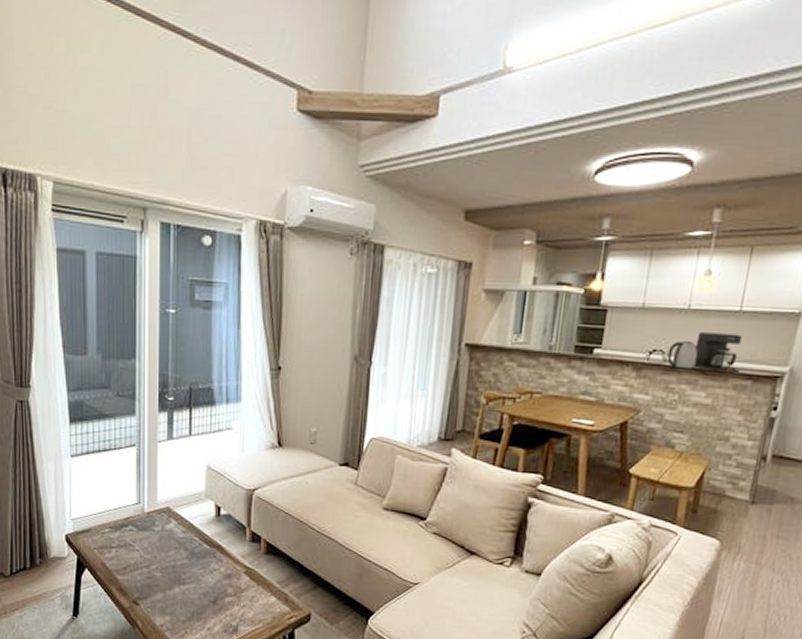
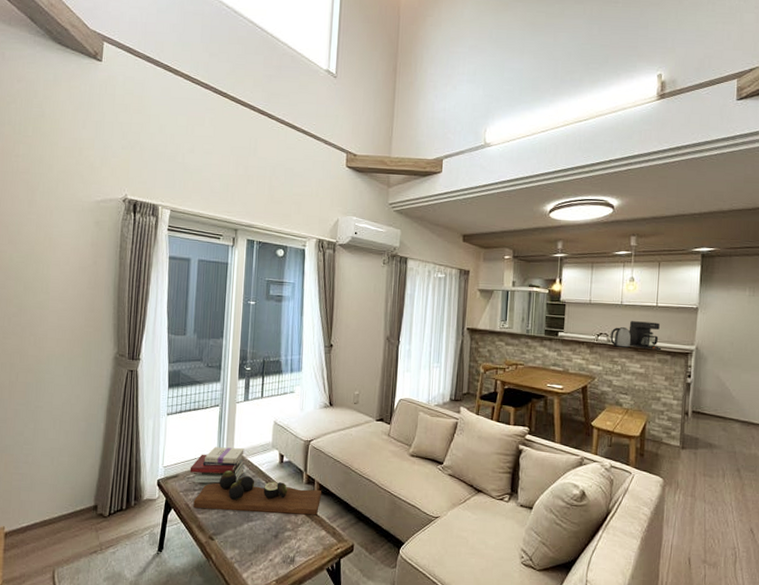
books: none [104,496,172,540] -> present [189,447,244,484]
decorative tray: none [111,524,269,579] -> present [193,470,321,516]

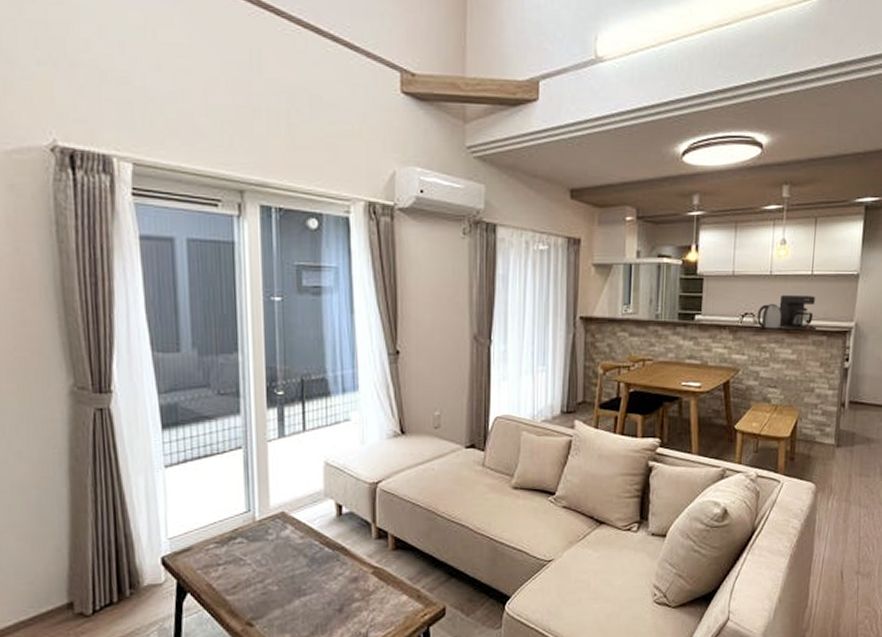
books: present [189,447,244,484] -> none [208,502,288,556]
decorative tray: present [193,470,321,516] -> none [218,533,398,589]

